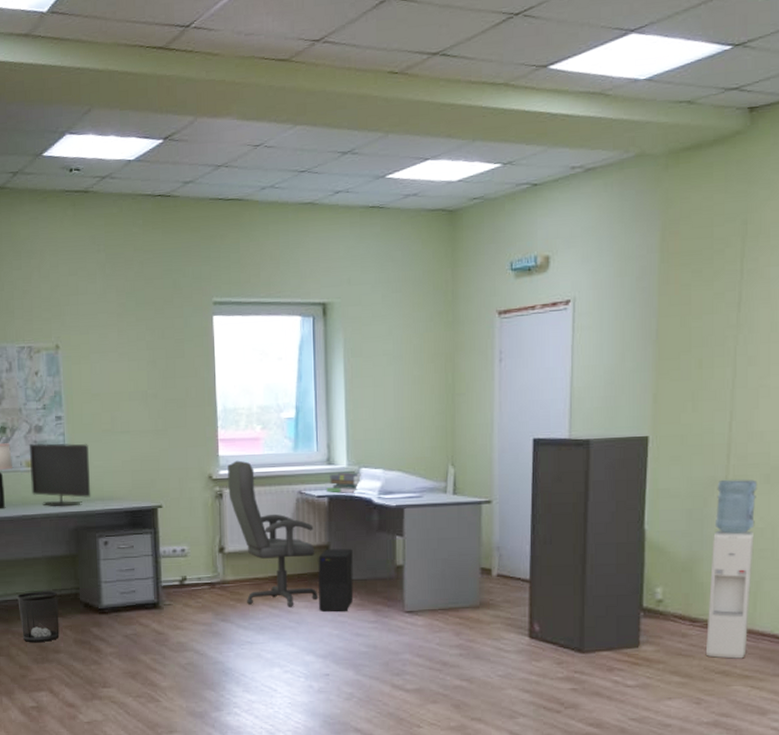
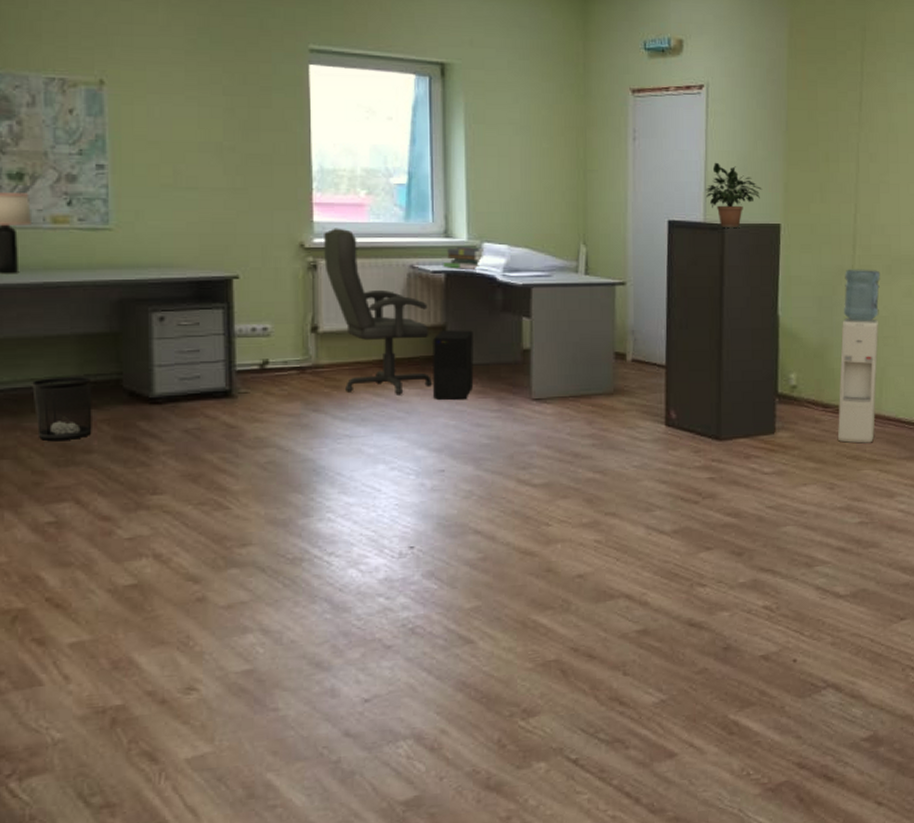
monitor: present [29,442,91,507] -> none [56,195,143,274]
potted plant: none [570,377,630,443] -> present [705,162,762,227]

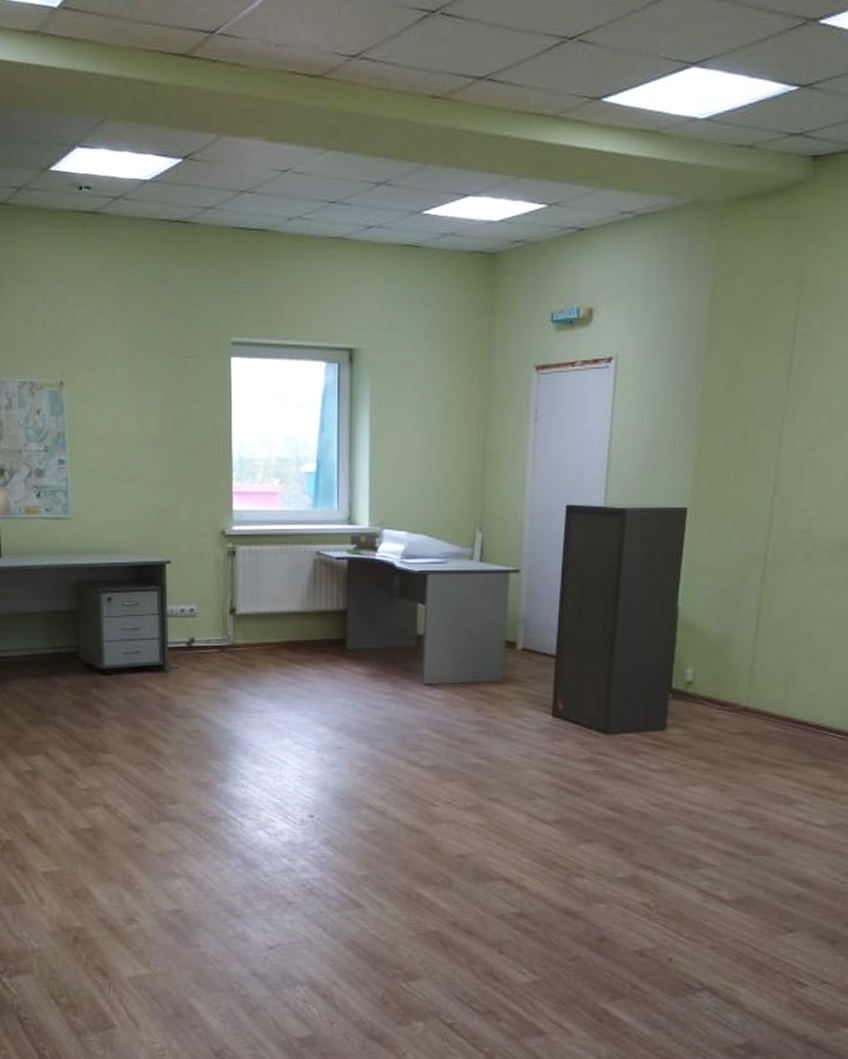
waste bin: present [32,377,92,441] -> none [13,649,58,702]
office chair: present [324,228,433,395] -> none [242,516,334,675]
computer tower: present [433,330,474,400] -> none [334,615,371,681]
potted plant: present [705,162,762,227] -> none [607,441,670,512]
water cooler: present [838,269,881,444] -> none [734,557,798,746]

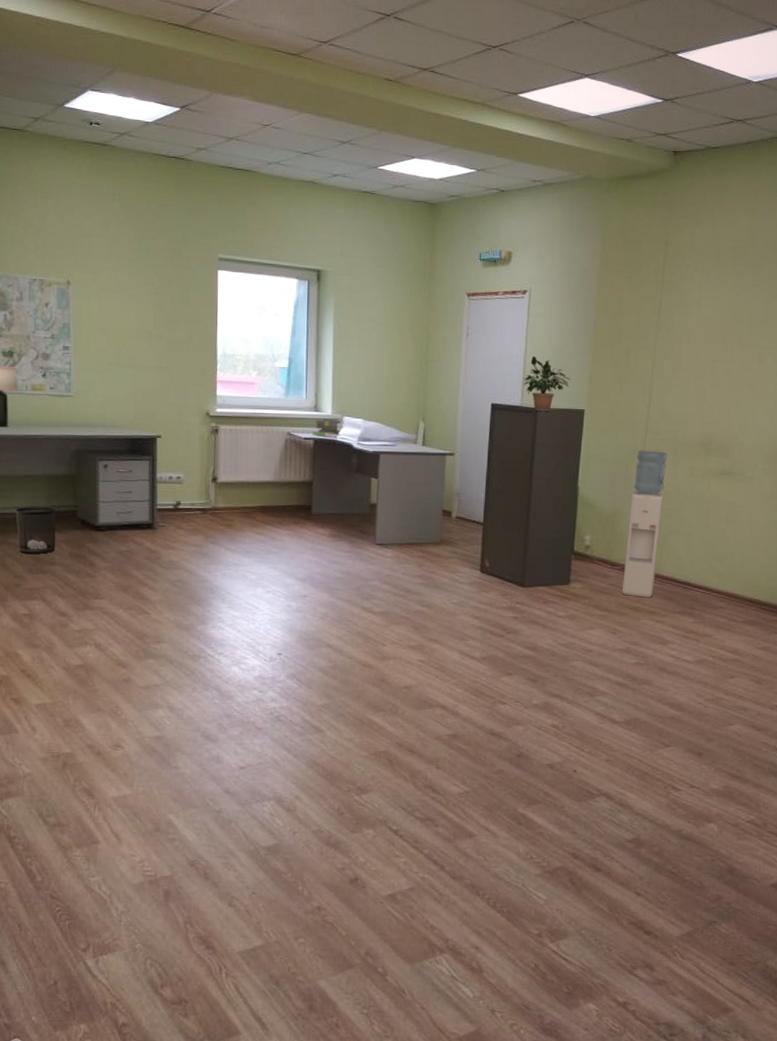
waste bin: none [13,649,58,702] -> present [15,507,56,554]
potted plant: none [607,441,670,512] -> present [523,356,571,411]
water cooler: none [734,557,798,746] -> present [622,450,668,598]

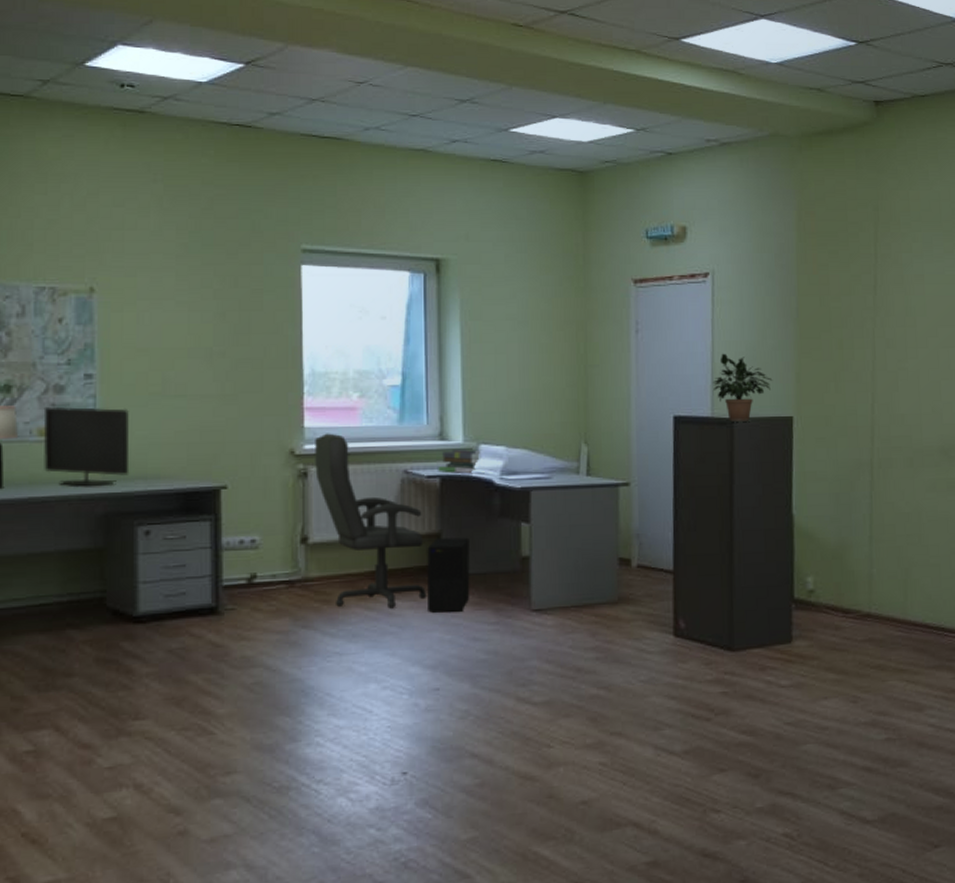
waste bin: present [15,507,56,554] -> none [14,596,75,664]
monitor: none [35,369,94,431] -> present [43,406,130,488]
office chair: none [224,401,301,535] -> present [315,433,428,609]
computer tower: none [301,485,333,541] -> present [427,537,470,613]
water cooler: present [622,450,668,598] -> none [859,462,902,652]

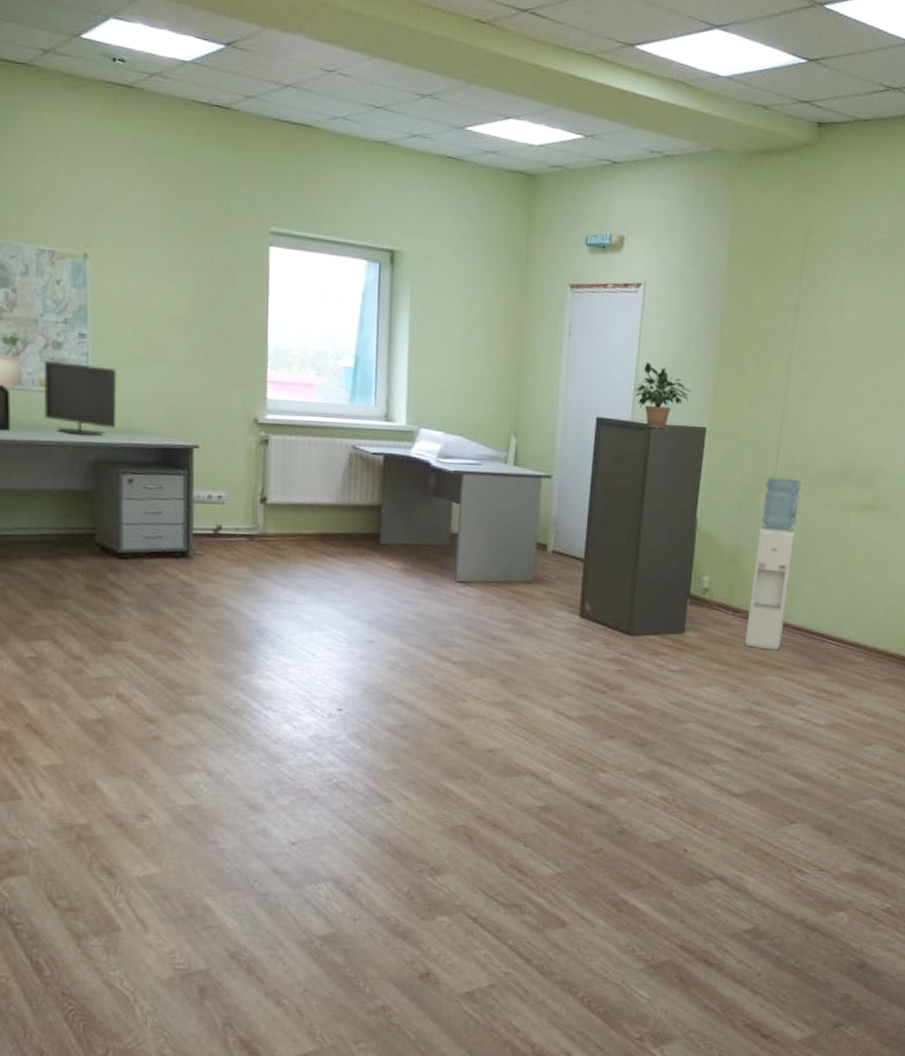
office chair: present [315,433,428,609] -> none [275,405,367,568]
computer tower: present [427,537,470,613] -> none [367,510,406,576]
books: present [438,448,483,474] -> none [382,430,423,455]
water cooler: none [859,462,902,652] -> present [745,477,802,651]

